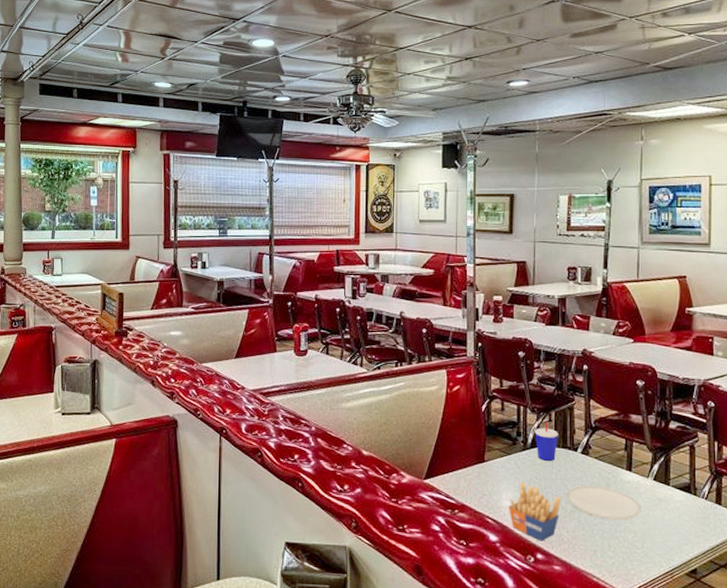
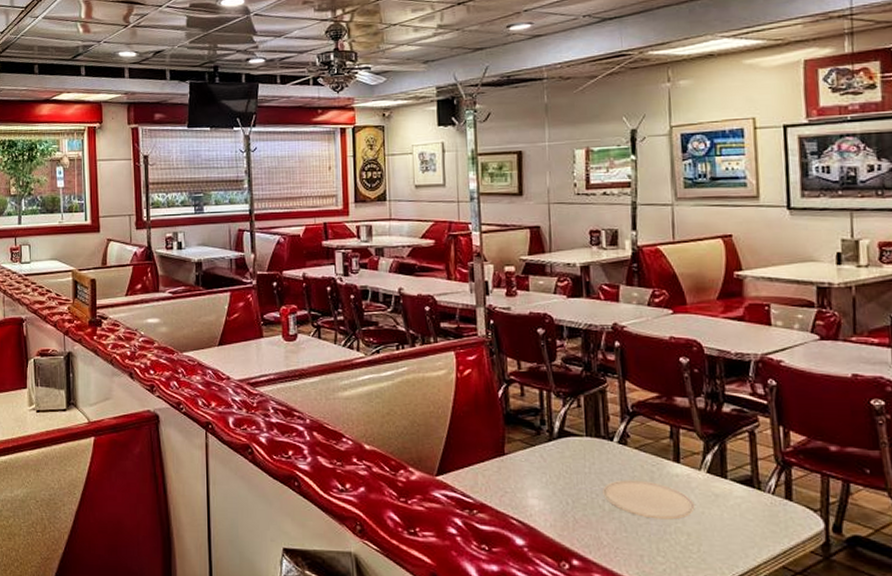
french fries: present [509,482,561,541] -> none [536,477,598,545]
beverage cup: present [534,422,558,461] -> none [561,407,590,452]

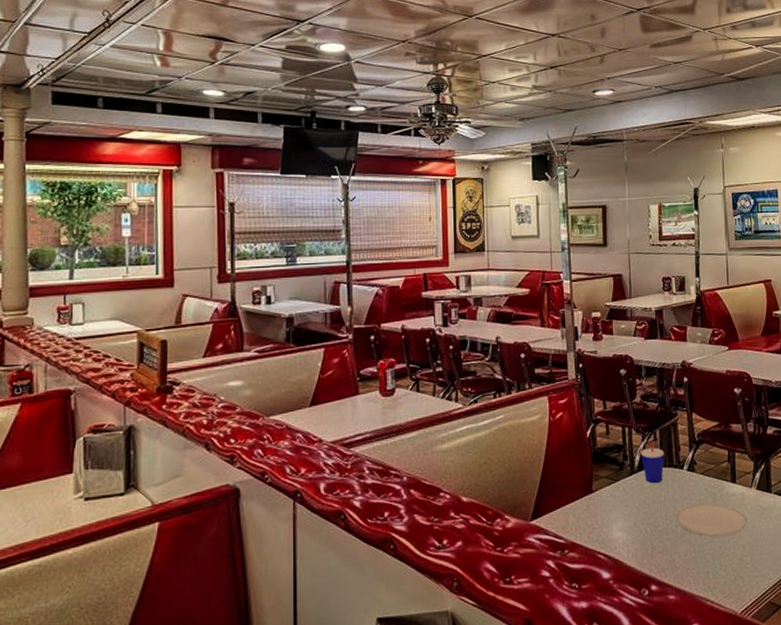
beverage cup: none [561,407,590,452] -> present [640,441,664,483]

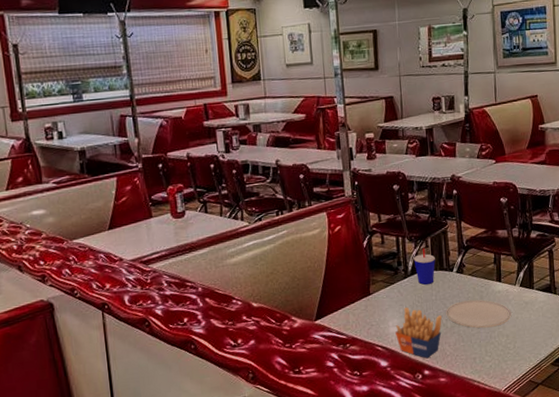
french fries: none [620,509,671,571] -> present [395,307,442,359]

